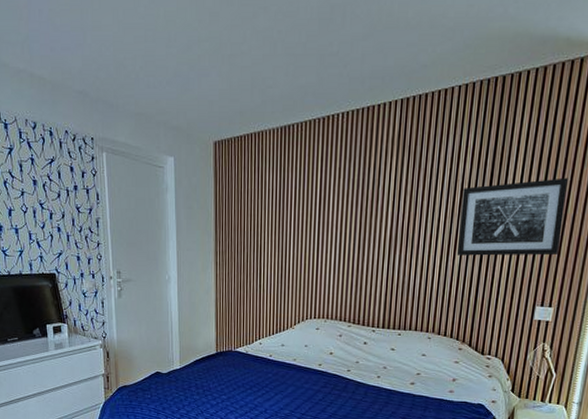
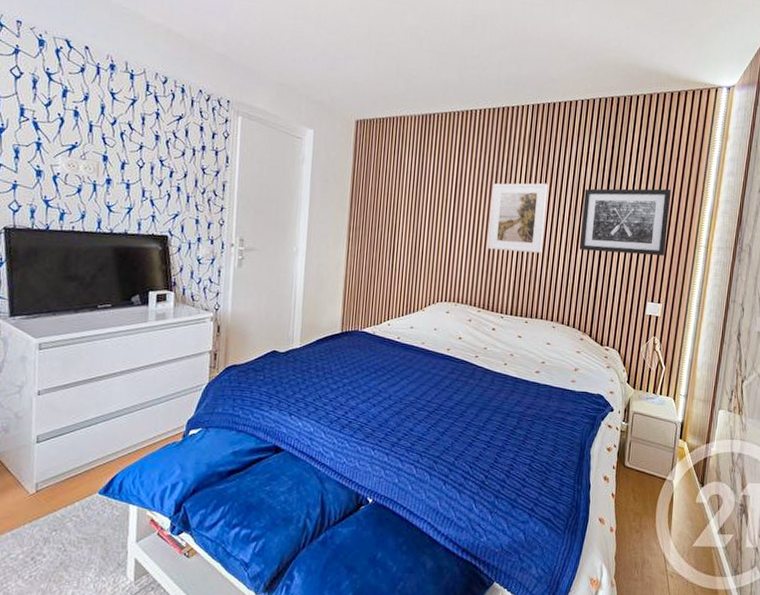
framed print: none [356,186,421,263] -> present [488,183,548,253]

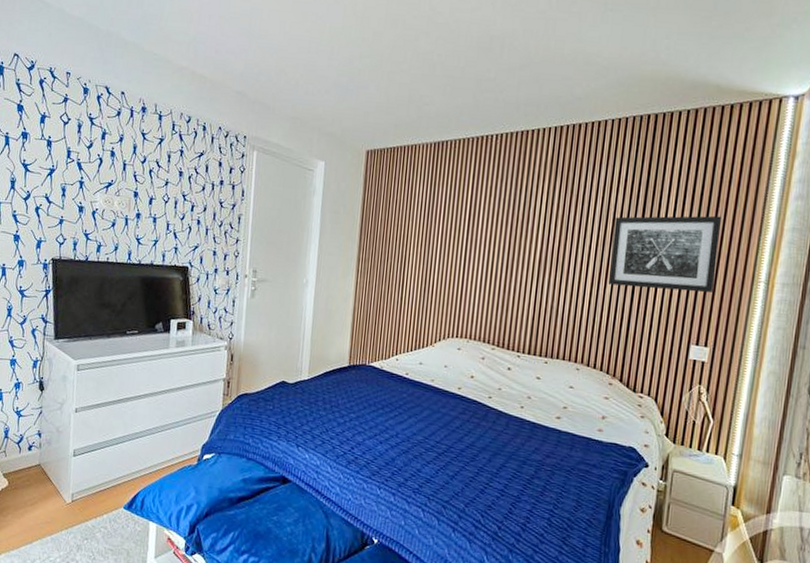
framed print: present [488,183,548,253] -> none [504,211,573,288]

